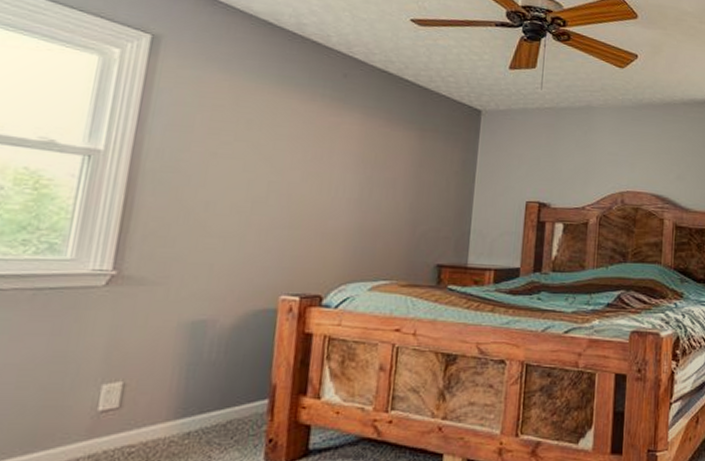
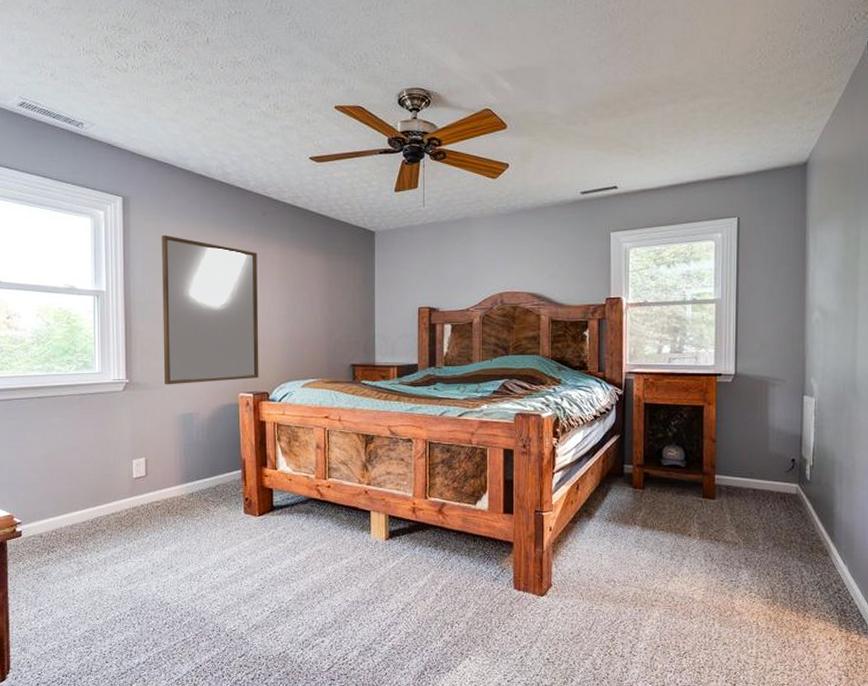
home mirror: none [171,87,330,281] -> present [162,234,259,385]

